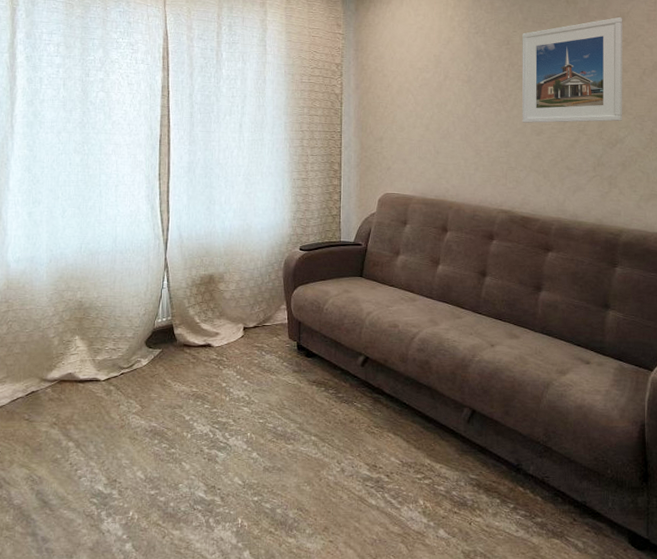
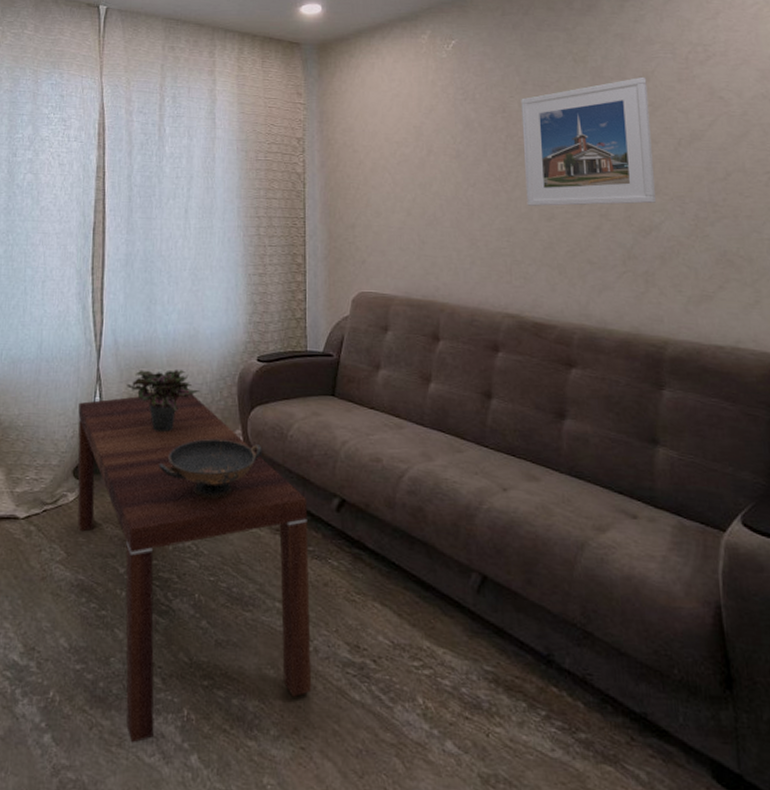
coffee table: none [149,277,339,546] -> present [77,393,312,743]
potted plant: none [190,258,253,309] -> present [127,370,201,433]
decorative bowl: none [217,312,303,361] -> present [158,438,262,500]

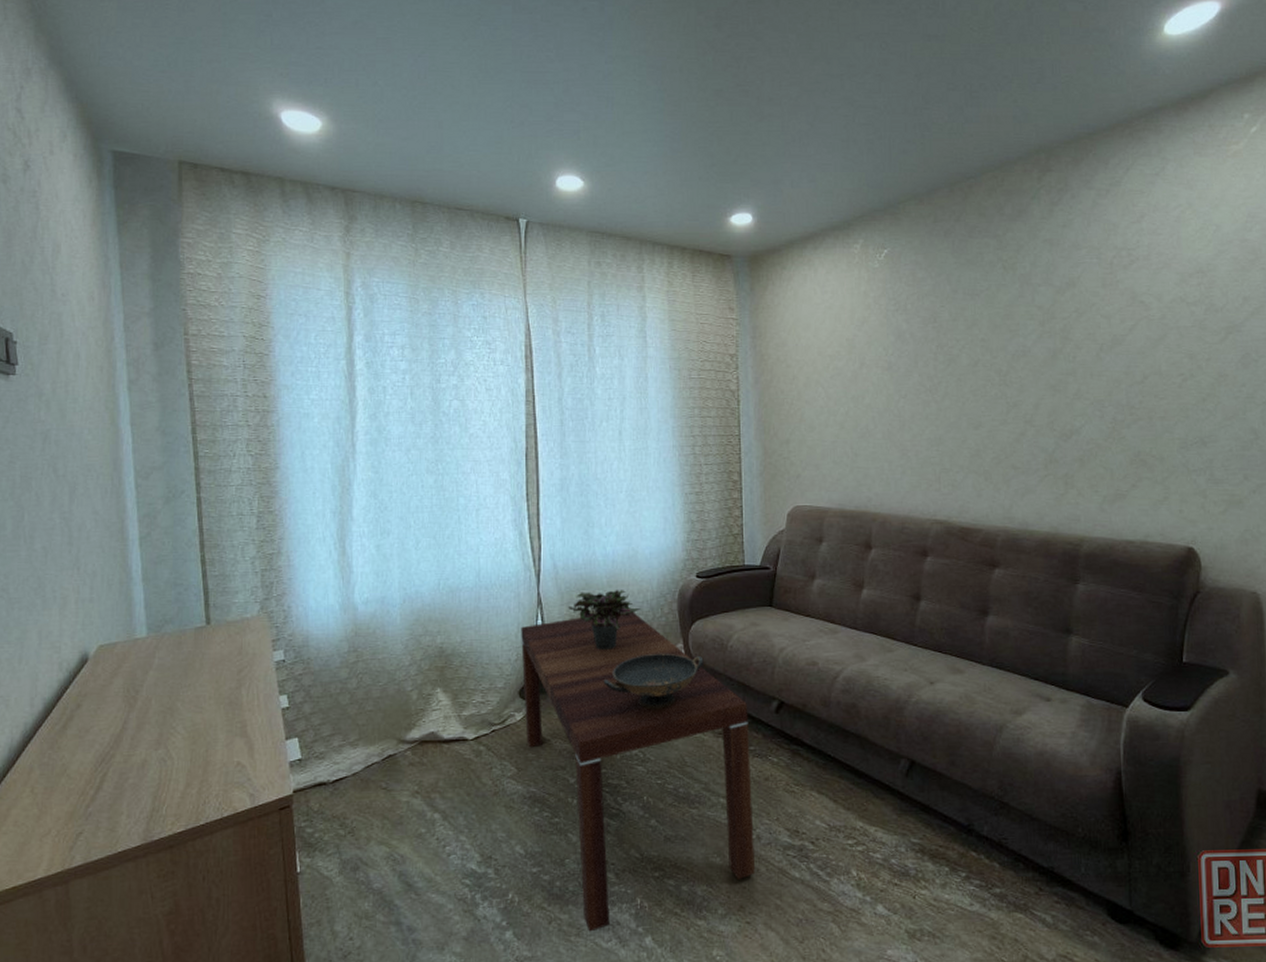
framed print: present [521,76,656,206] -> none [951,282,1077,415]

